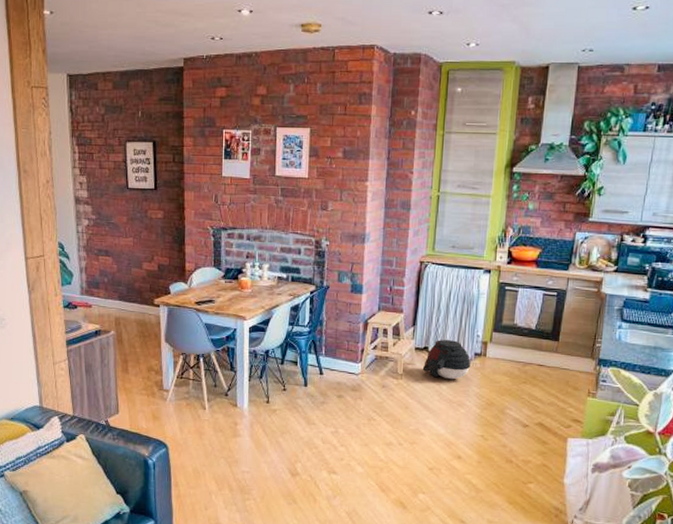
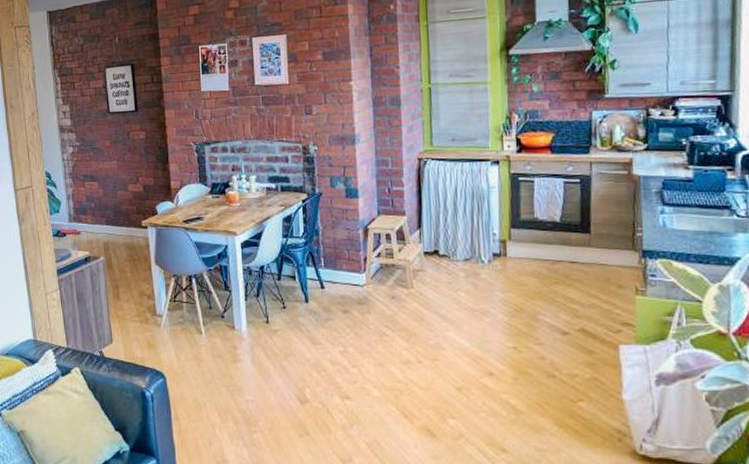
helmet: present [422,340,471,380] -> none [435,241,491,285]

